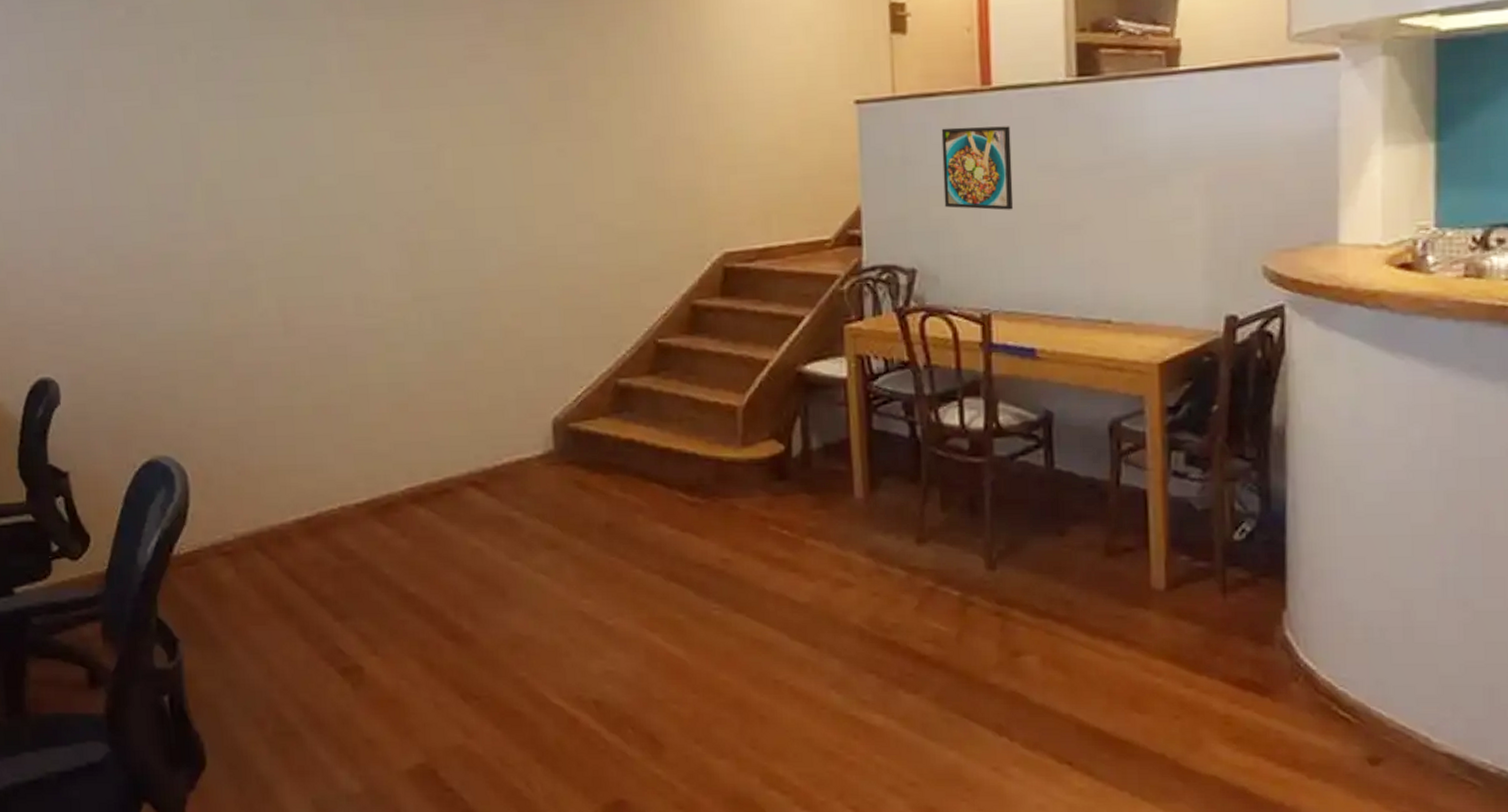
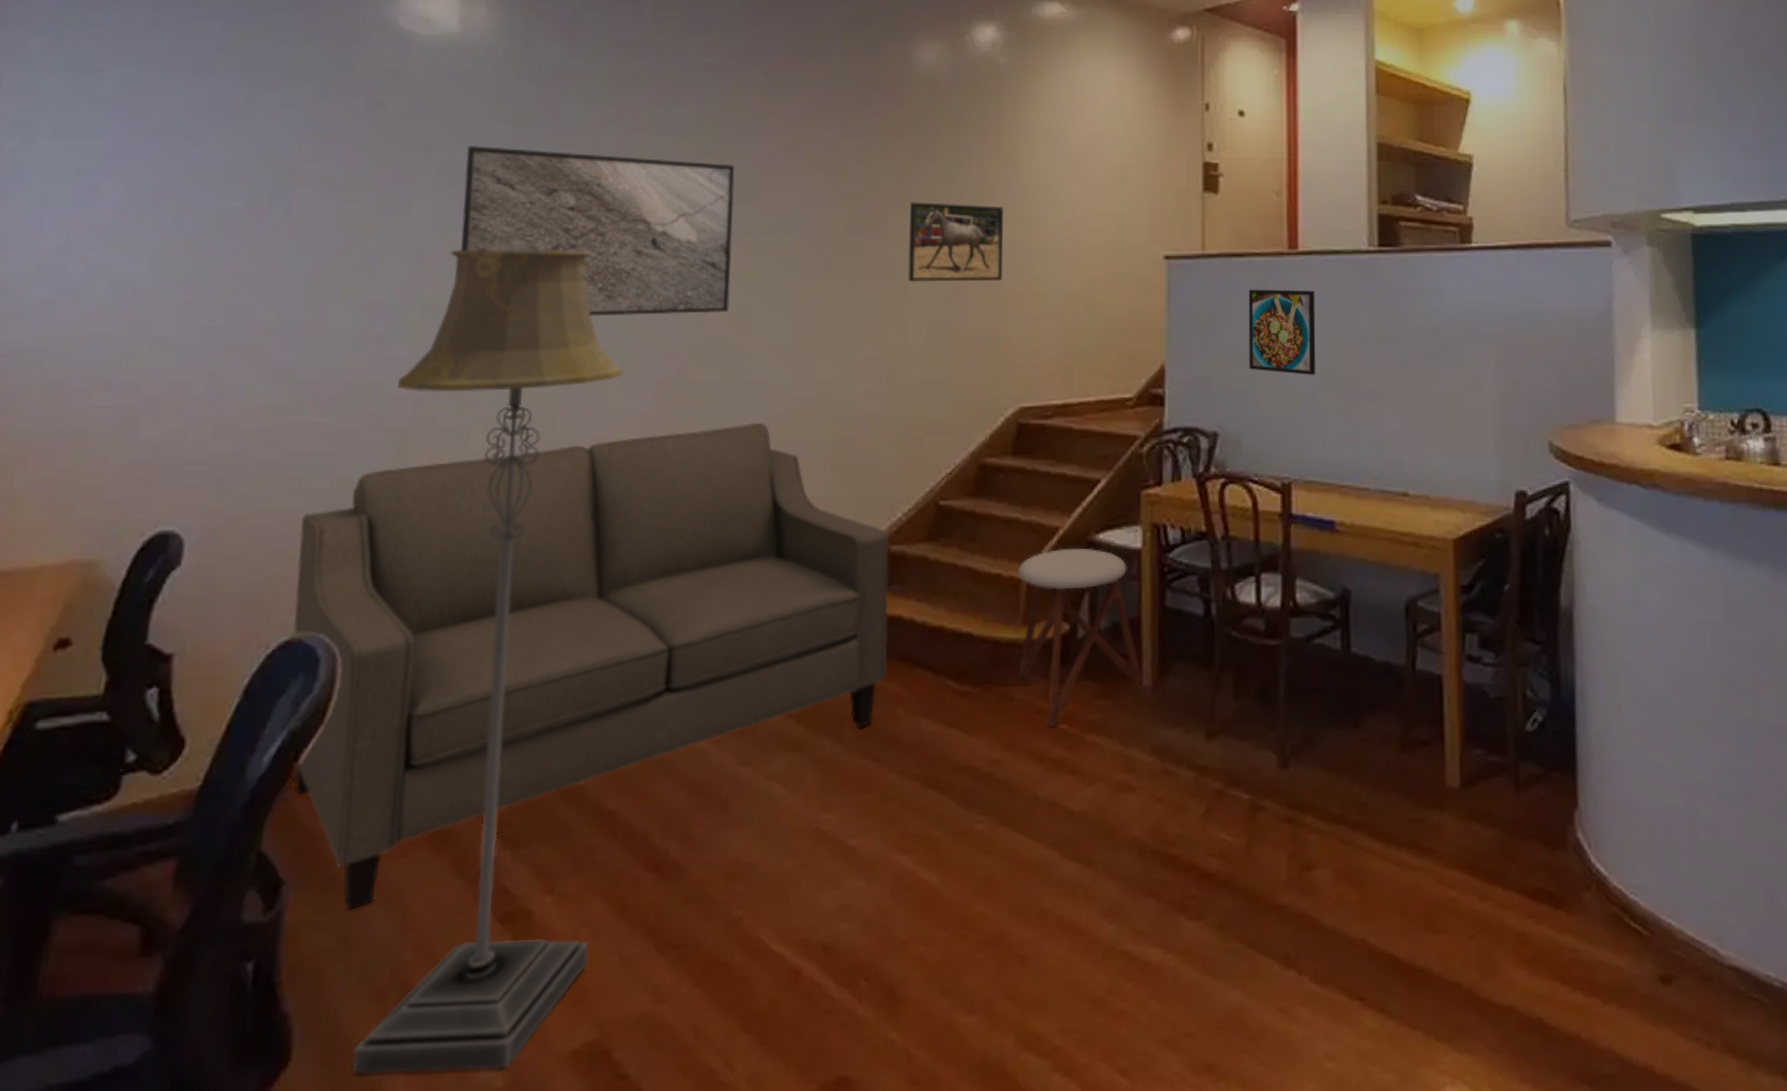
sofa: none [141,276,626,662] -> present [293,423,890,911]
floor lamp: none [194,129,411,780] -> present [352,249,624,1076]
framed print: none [215,40,455,188] -> present [461,145,735,317]
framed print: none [605,62,699,141] -> present [908,202,1004,282]
stool: none [733,378,855,533] -> present [1017,549,1143,728]

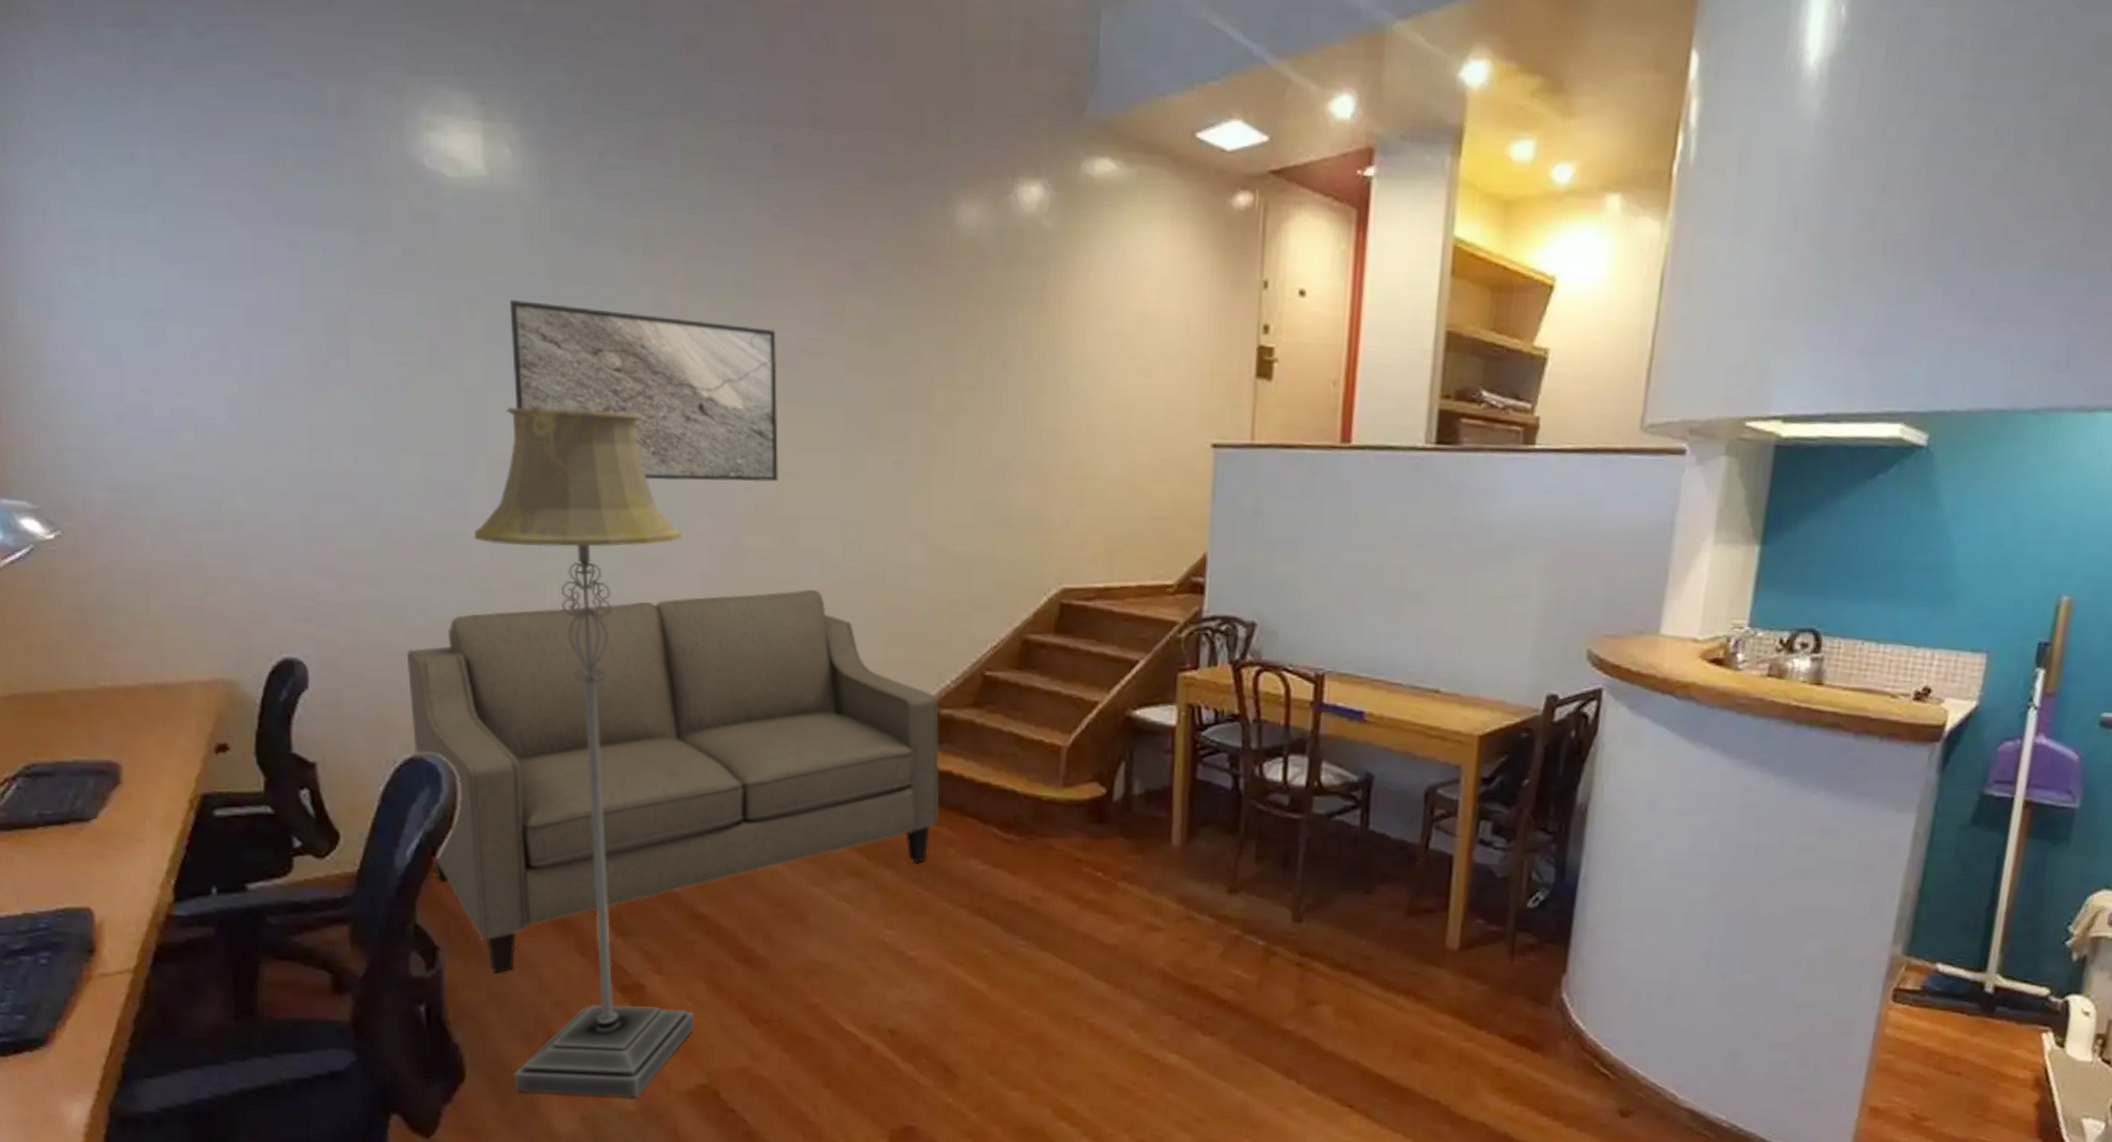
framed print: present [908,202,1004,282] -> none [952,376,1048,462]
stool: present [1017,549,1143,728] -> none [1057,721,1173,875]
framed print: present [1248,289,1316,375] -> none [1291,482,1365,572]

